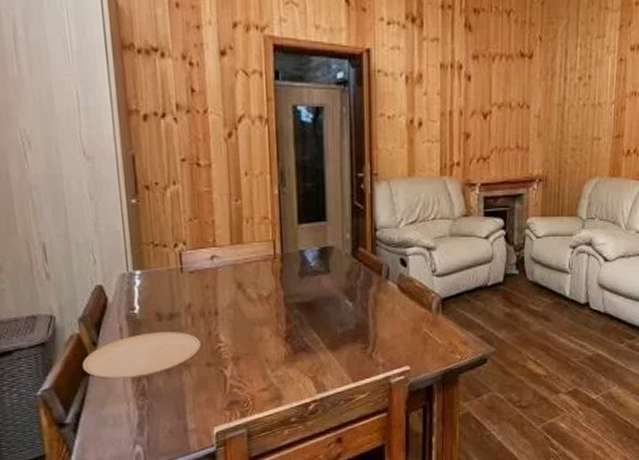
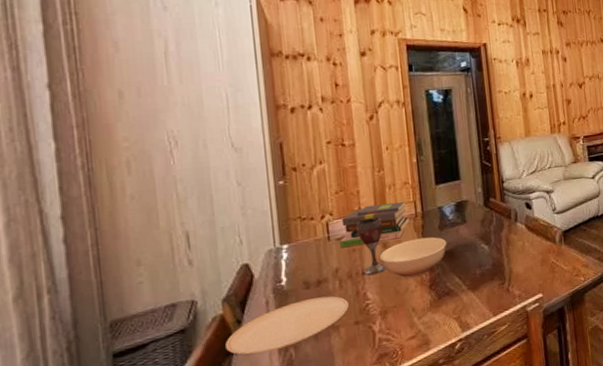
books: none [192,238,267,283] -> present [339,201,409,248]
cup: none [211,253,240,317] -> present [356,217,386,275]
bowl: none [233,283,307,325] -> present [379,236,447,278]

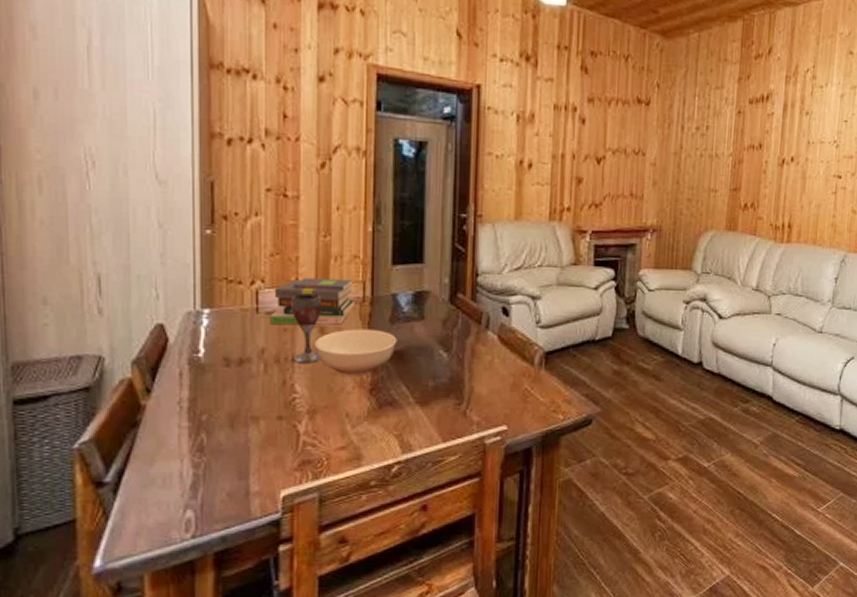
plate: present [225,296,349,356] -> none [132,379,272,432]

